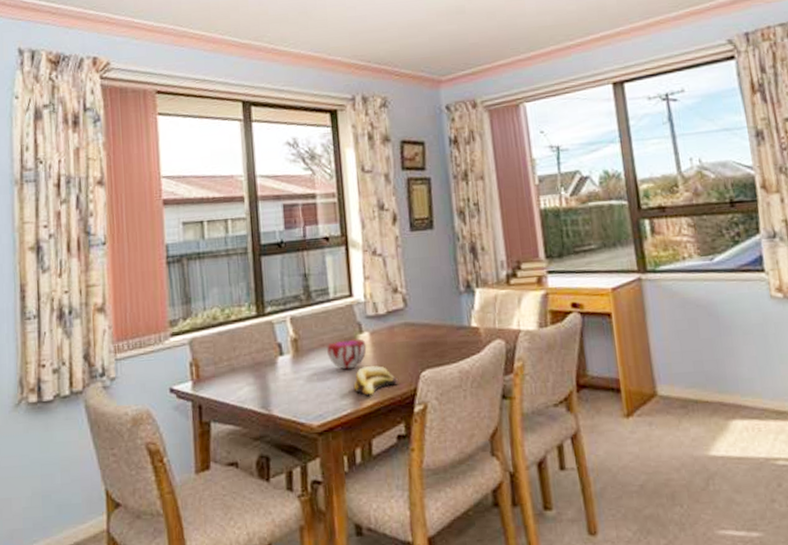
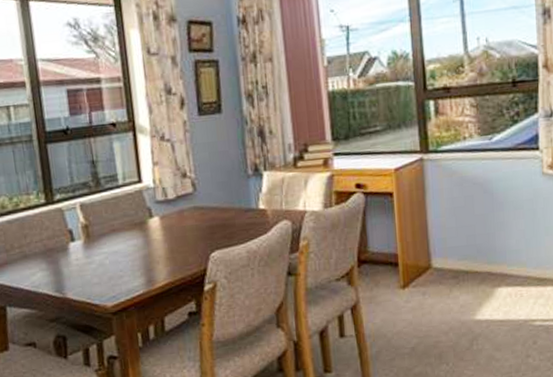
decorative bowl: present [327,339,367,370] -> none [118,223,157,253]
banana: present [353,366,399,397] -> none [145,248,190,278]

